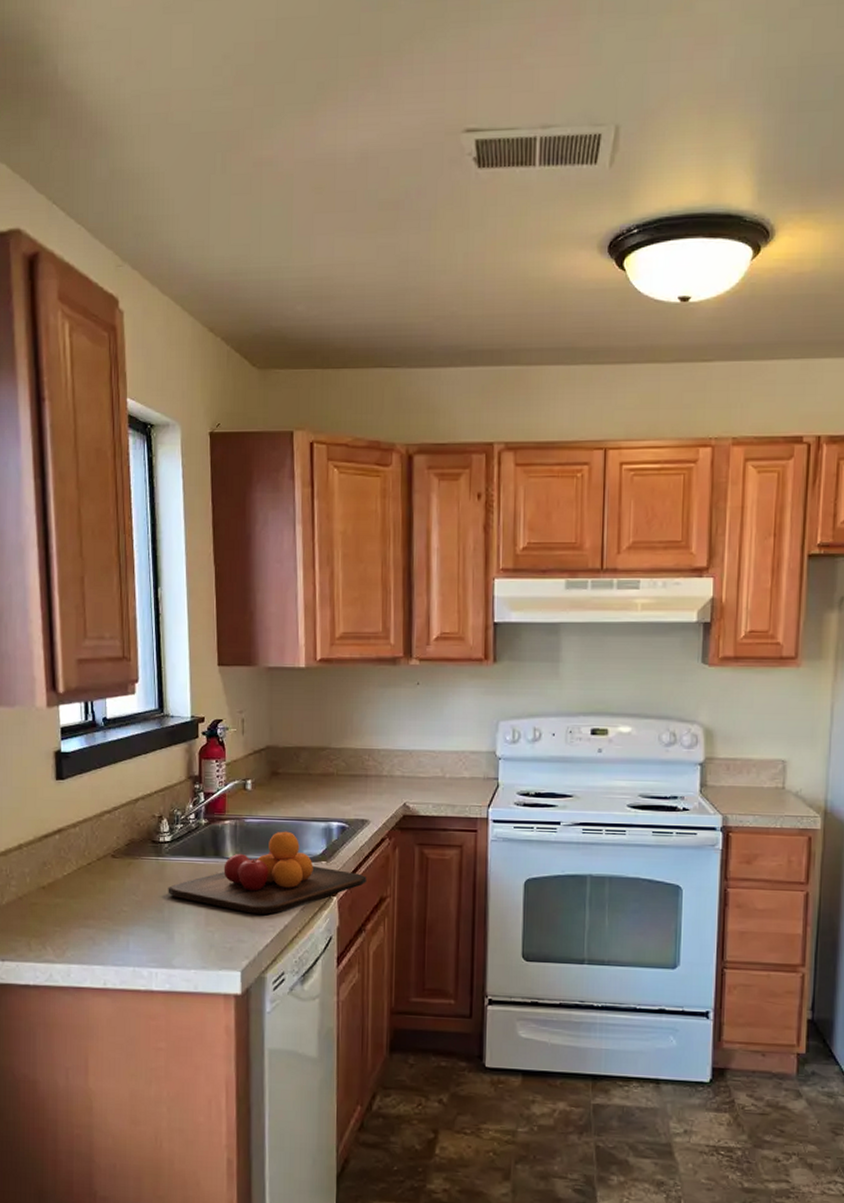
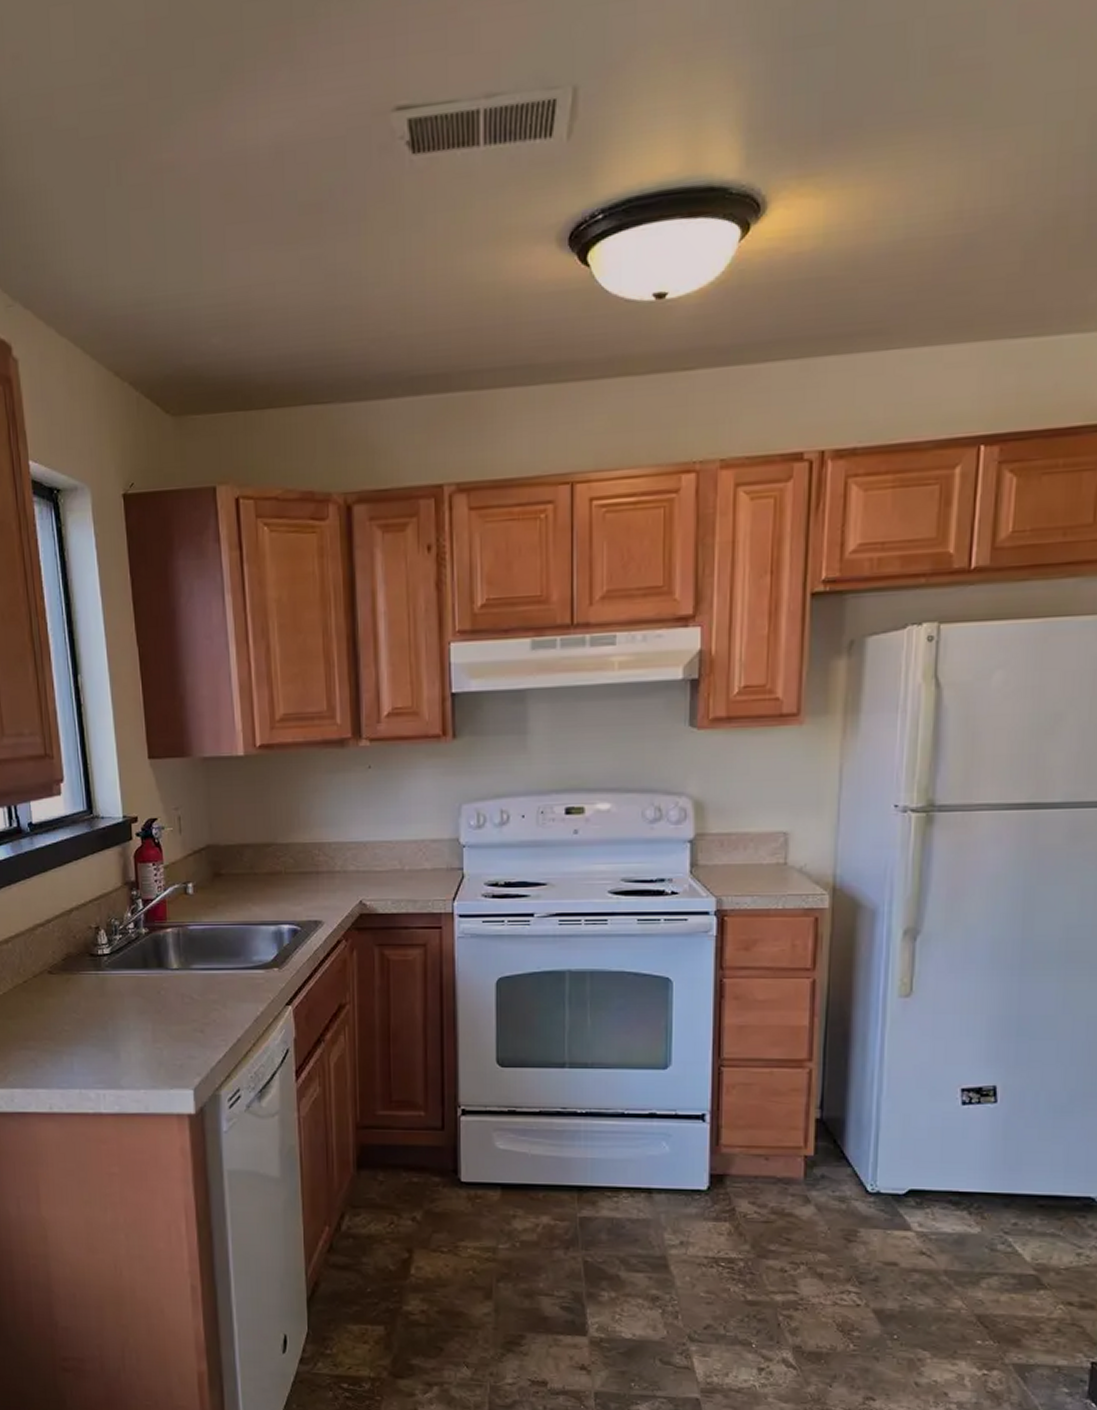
chopping board: present [168,831,367,914] -> none [110,937,323,1028]

